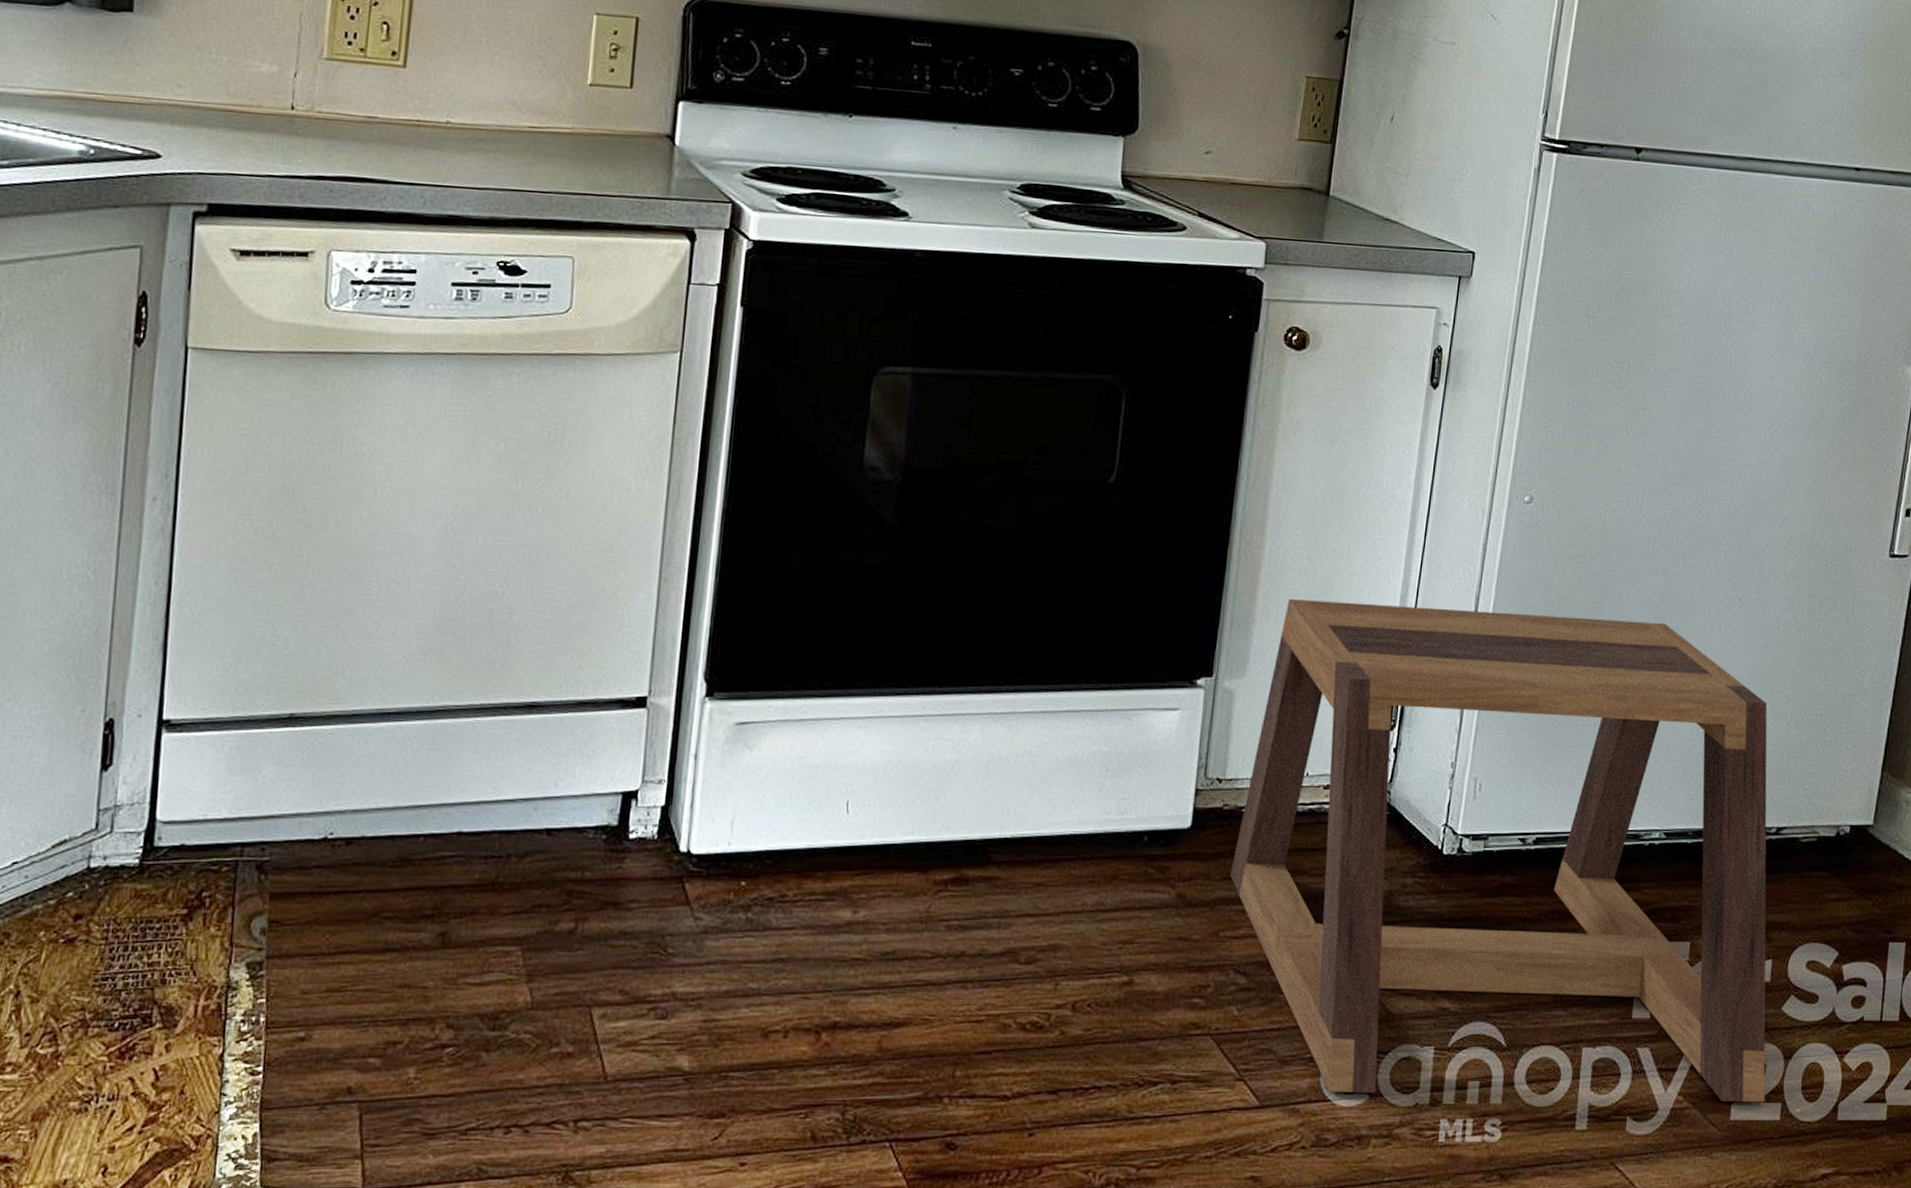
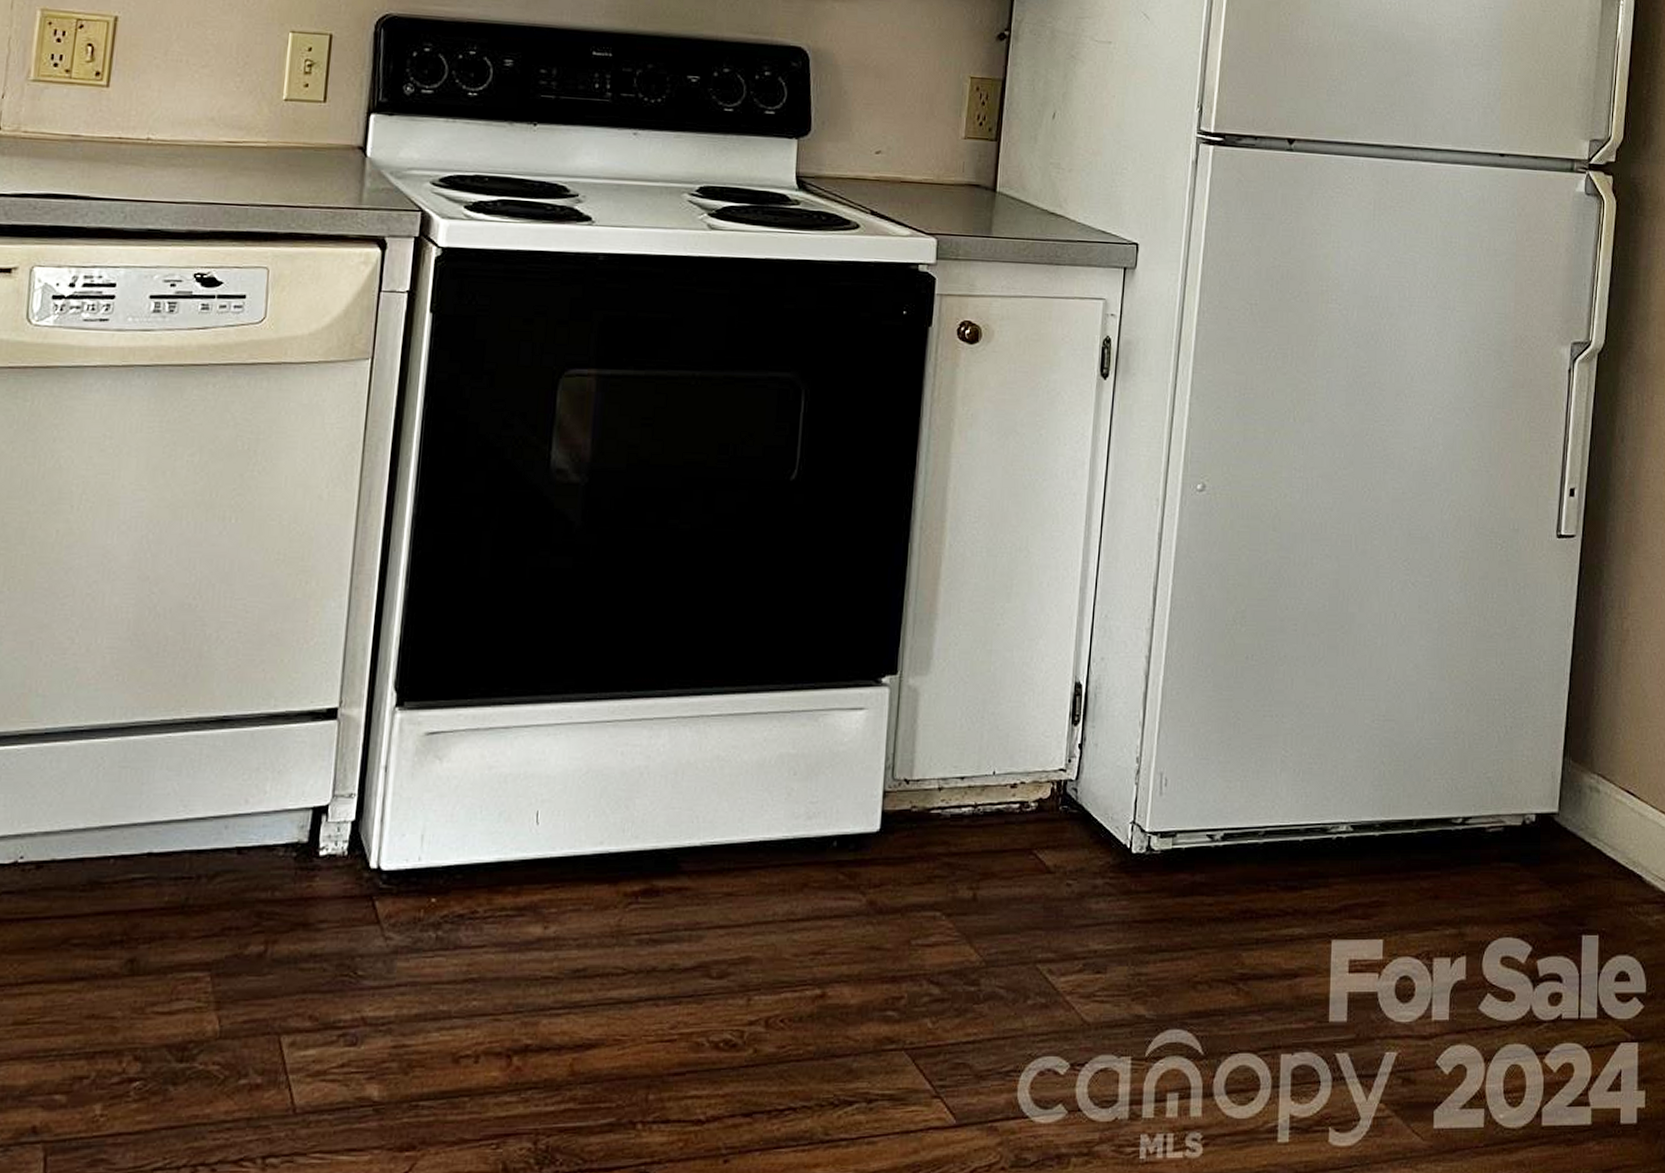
stool: present [1230,598,1768,1103] -> none [920,592,1468,1109]

